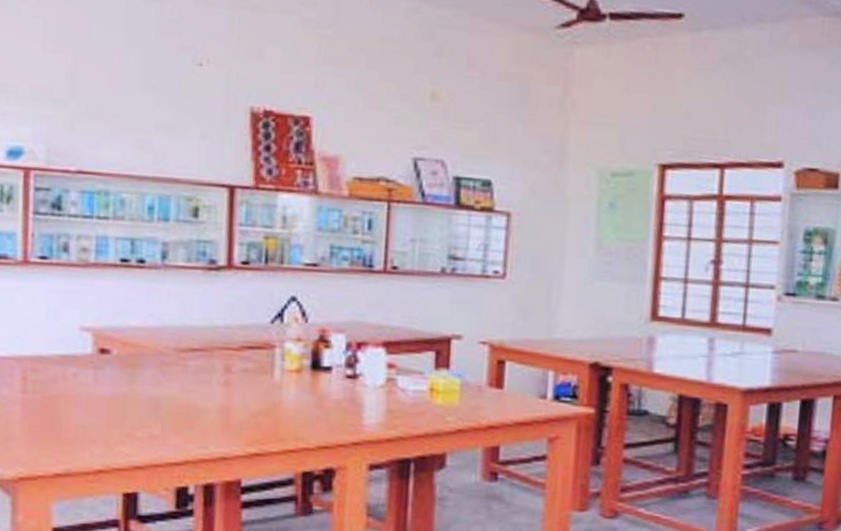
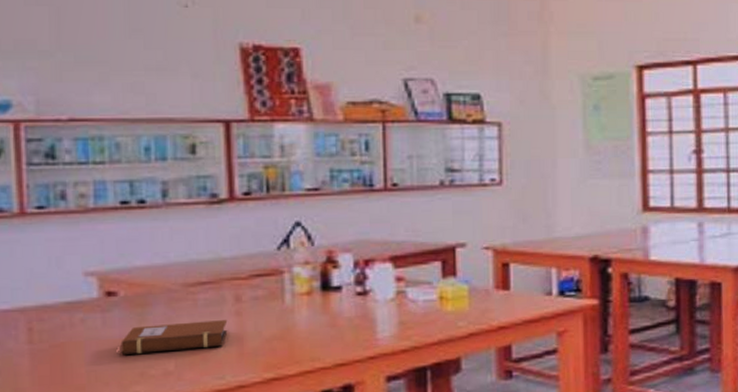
notebook: none [109,386,216,416] -> present [120,320,228,355]

